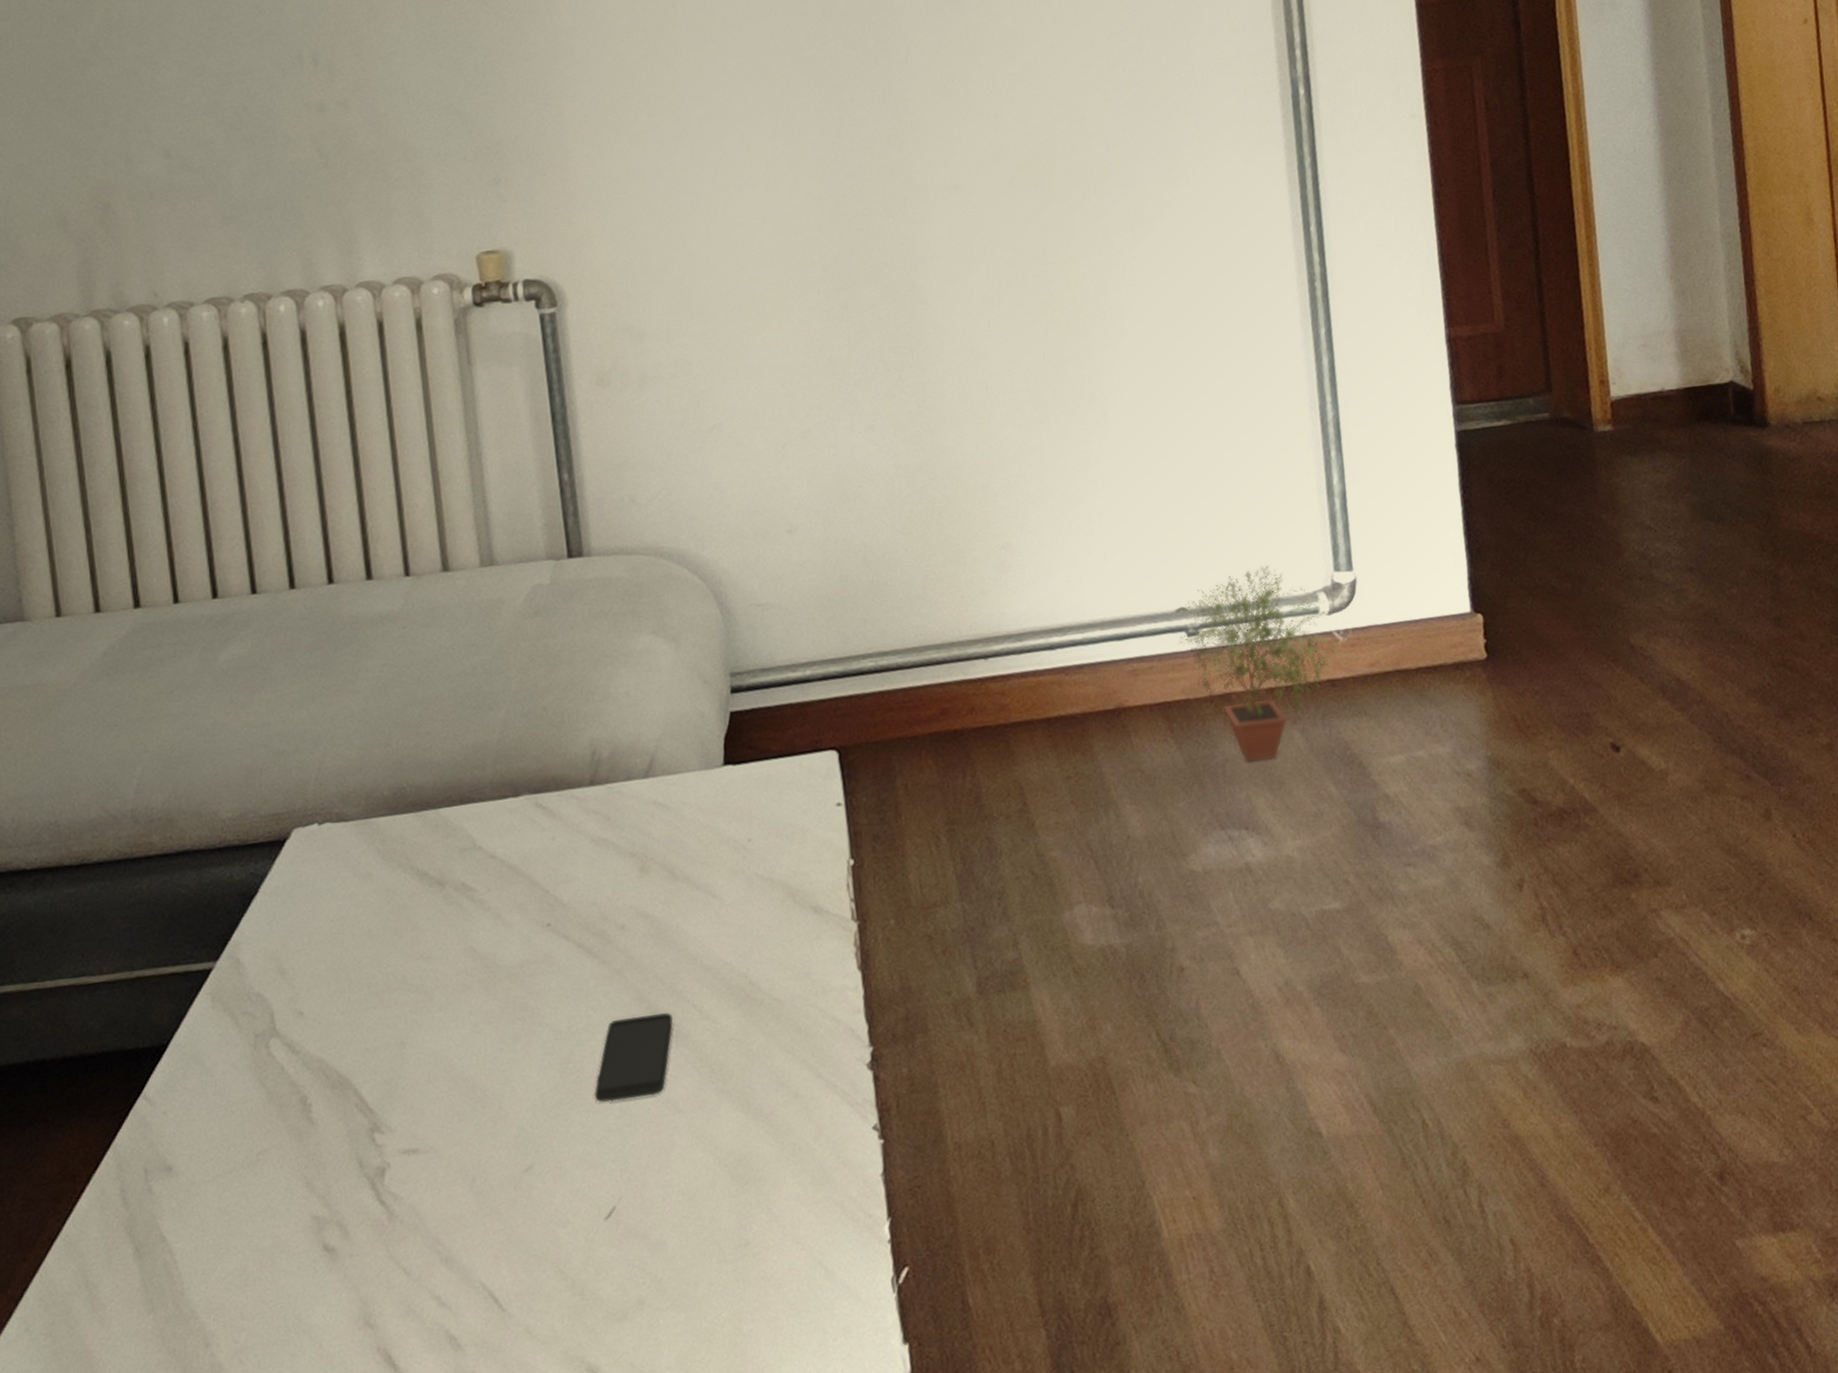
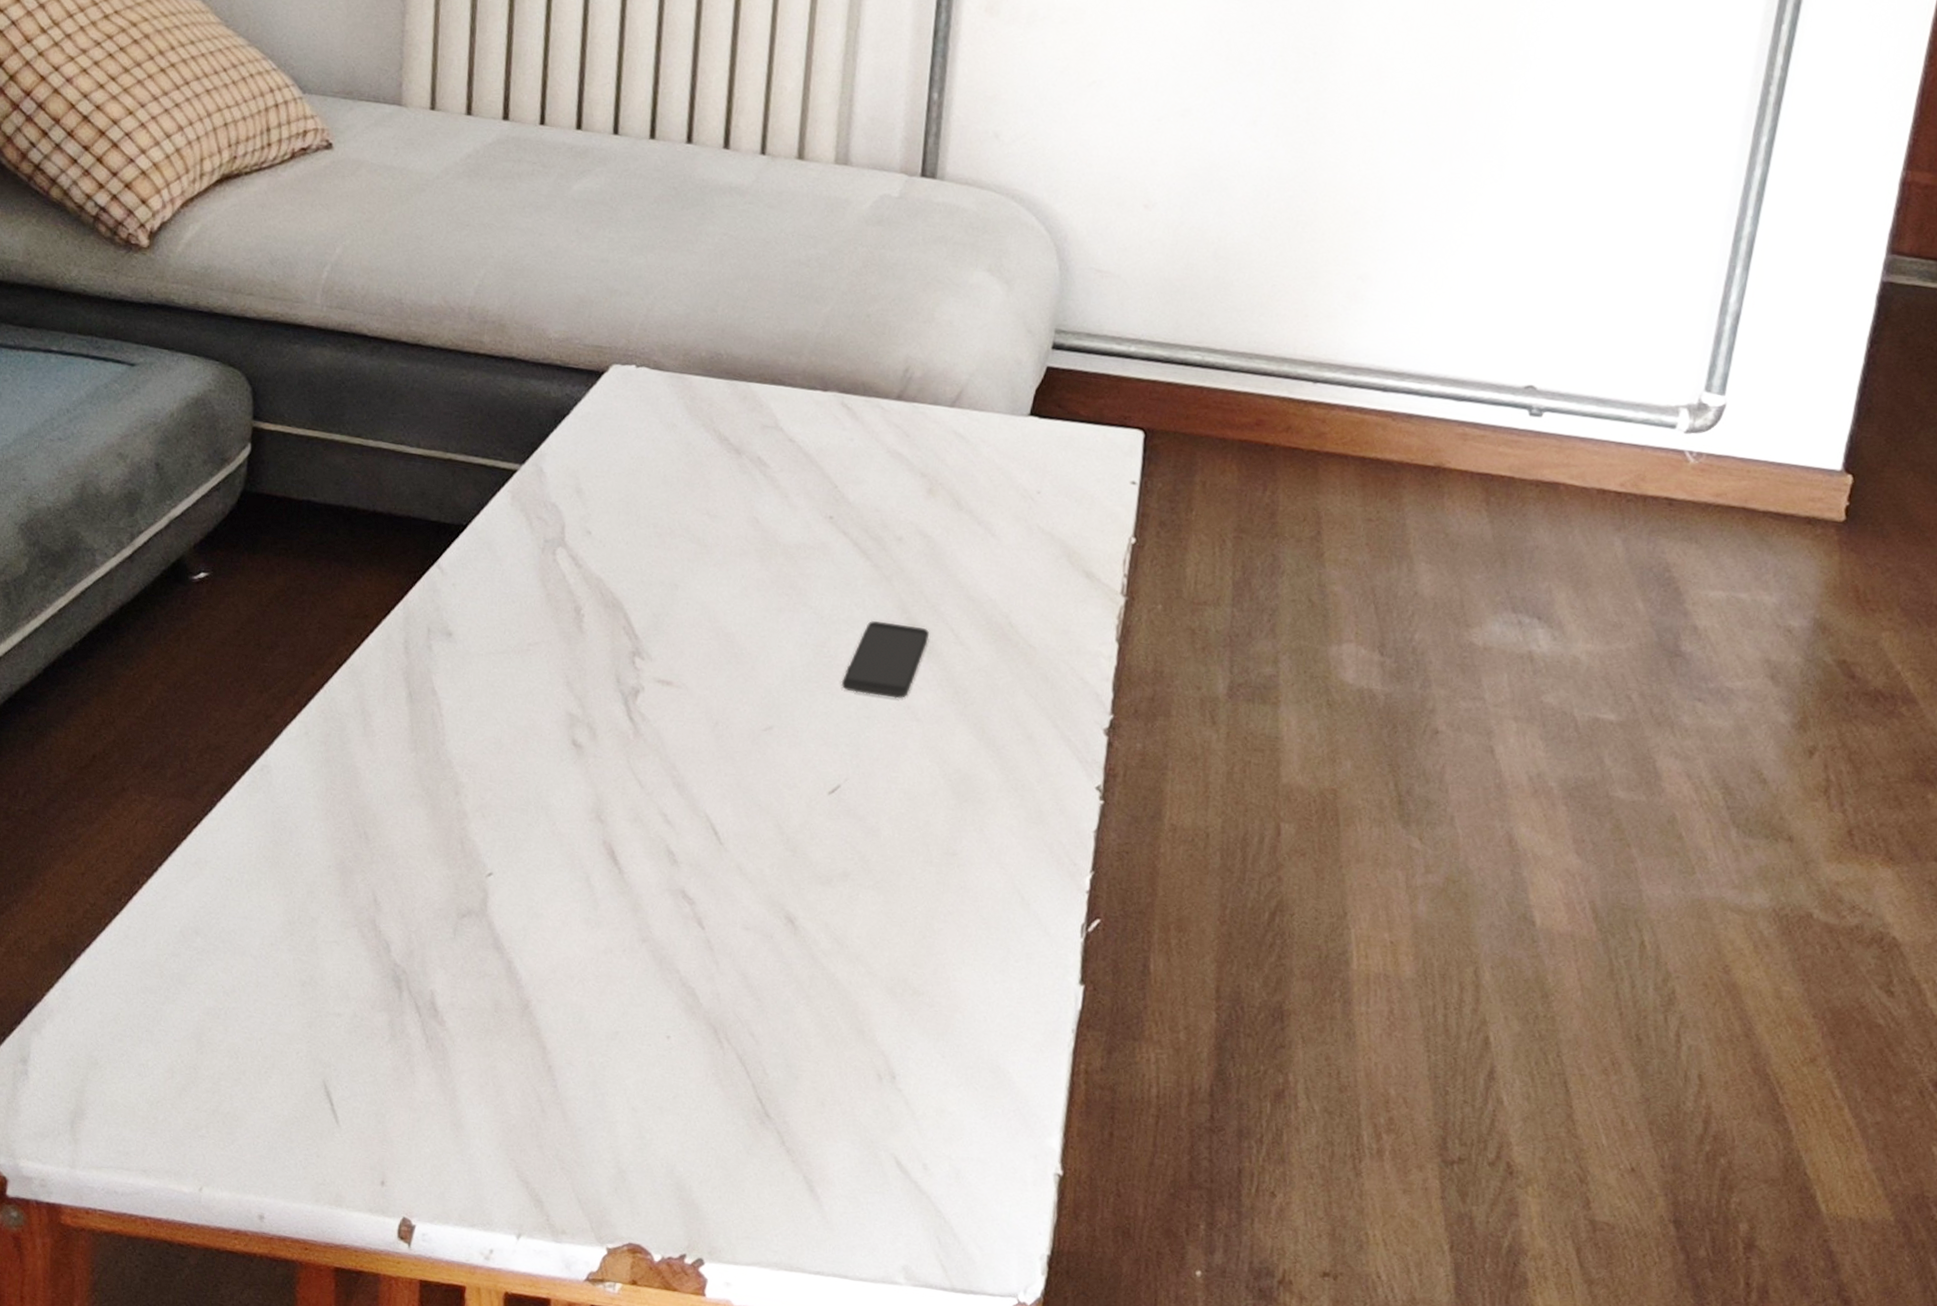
potted plant: present [1177,565,1342,762] -> none [1519,366,1689,559]

